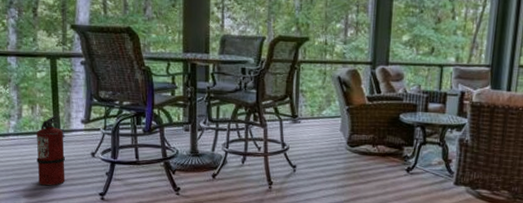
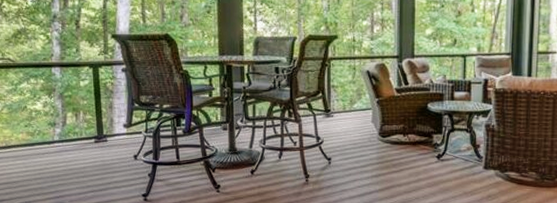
fire extinguisher: present [37,115,65,186] -> none [81,121,109,190]

